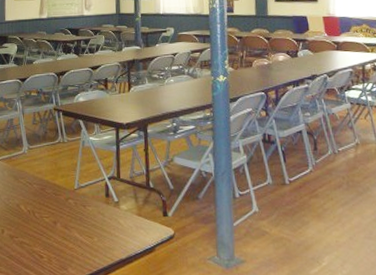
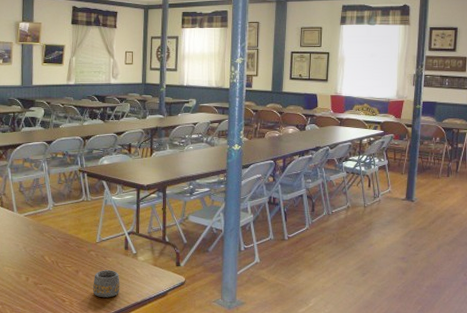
mug: none [72,220,102,254] -> present [93,269,120,298]

